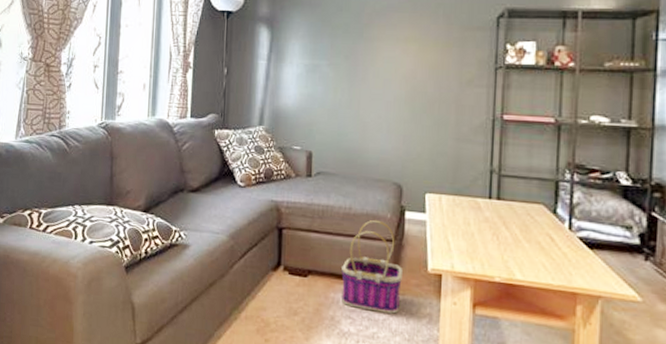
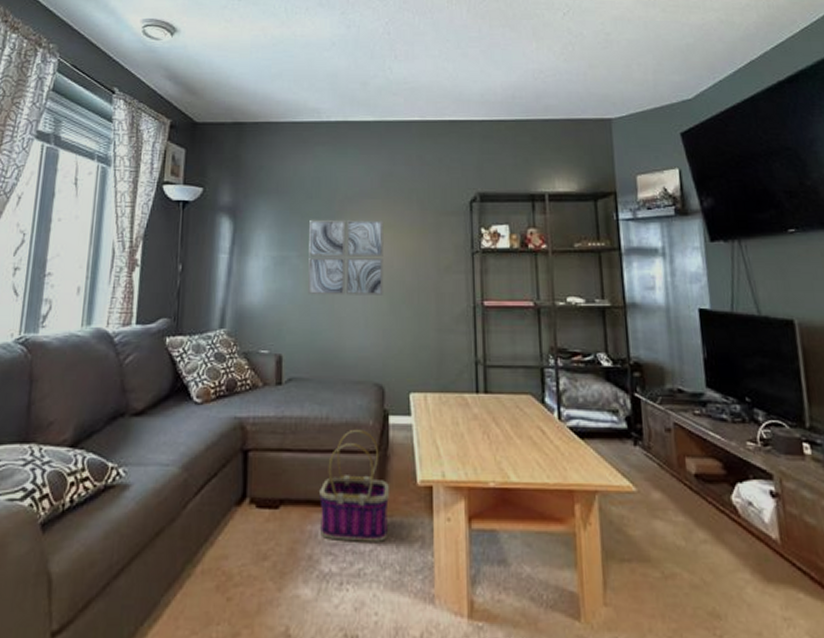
wall art: none [335,31,409,104] -> present [307,219,384,295]

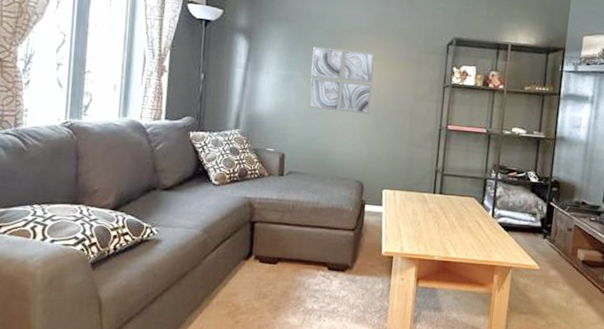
basket: present [319,430,389,542] -> none [307,213,361,291]

